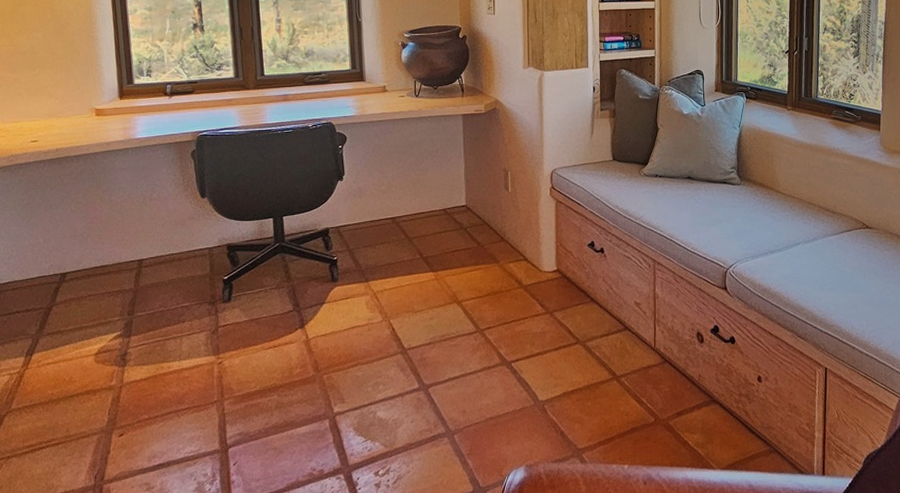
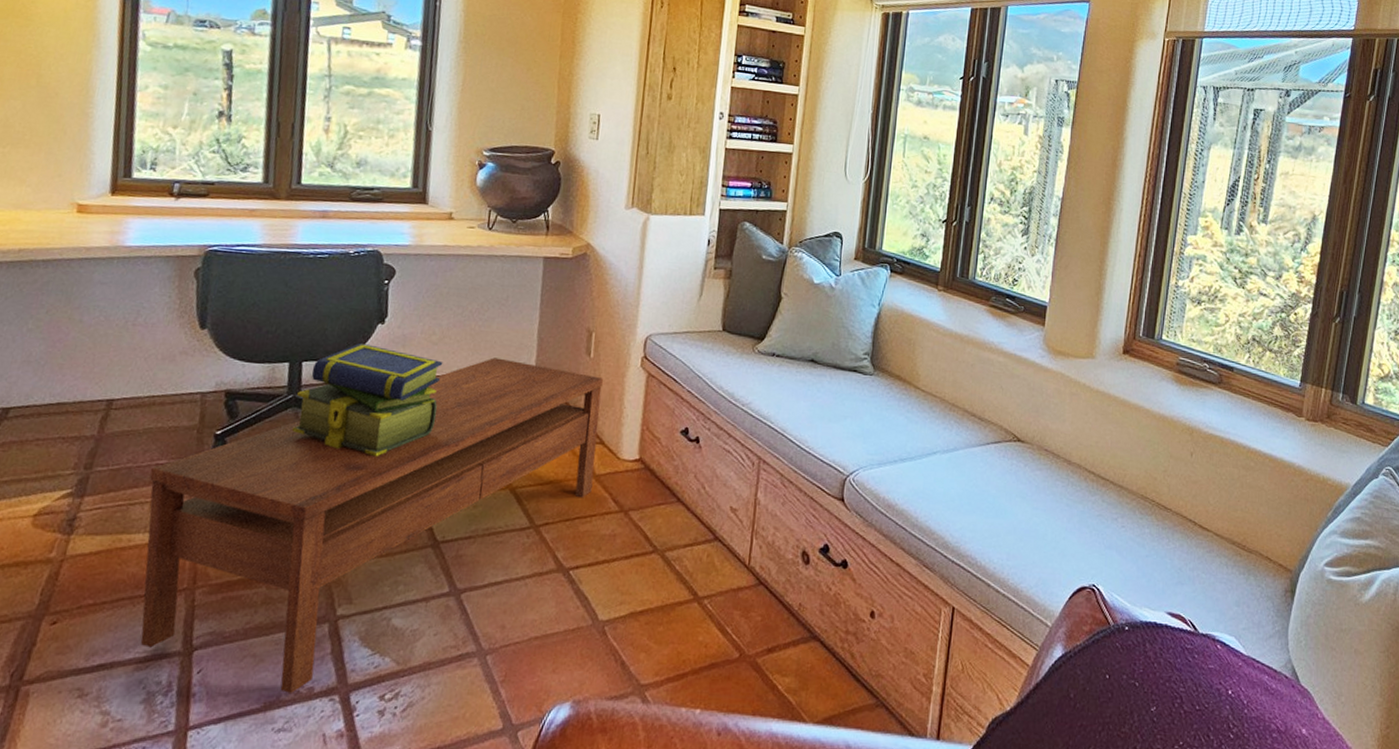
coffee table: none [177,199,522,476] -> present [140,357,603,695]
stack of books: none [282,198,393,287] -> present [292,343,444,457]

